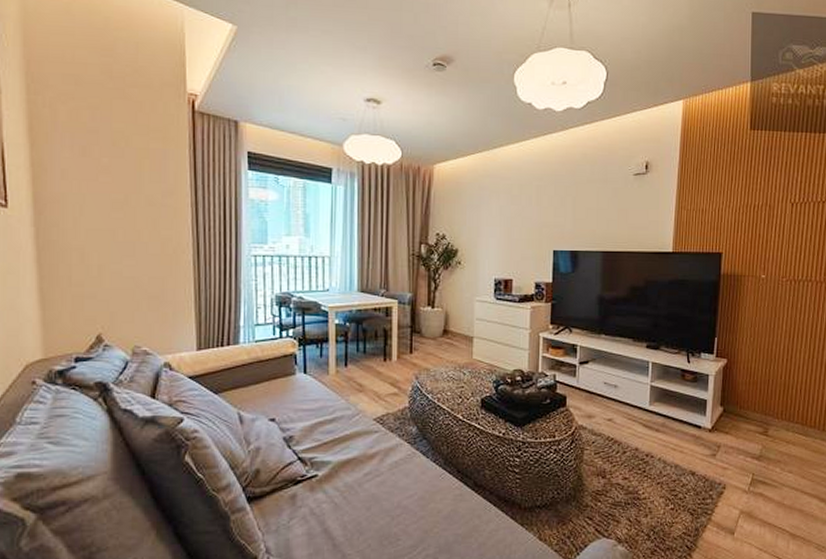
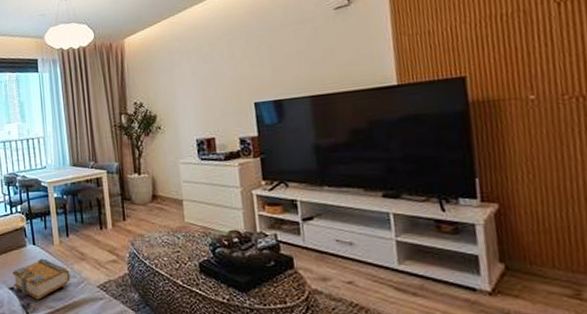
book: none [275,388,344,432] -> present [13,258,71,300]

